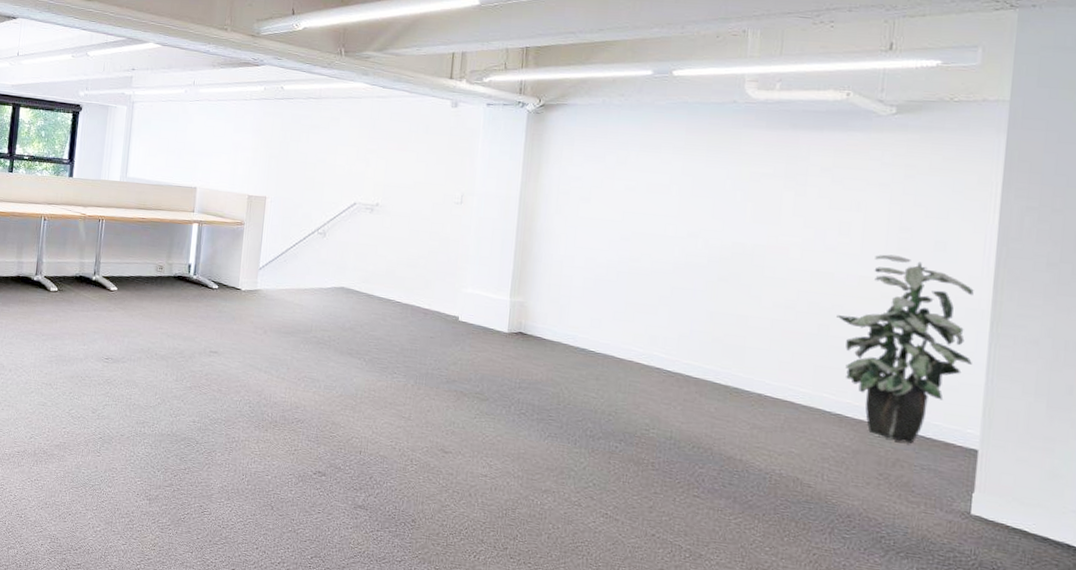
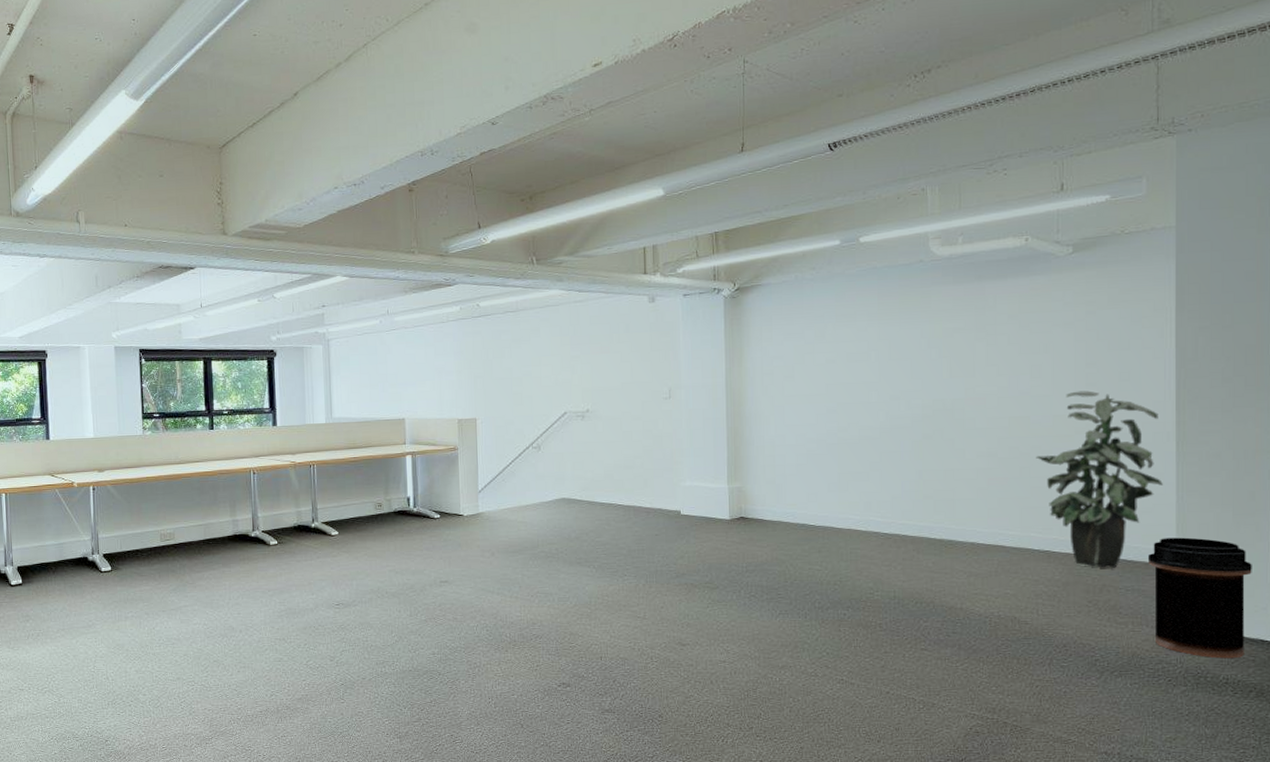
trash can: none [948,419,1064,560] -> present [1147,537,1252,659]

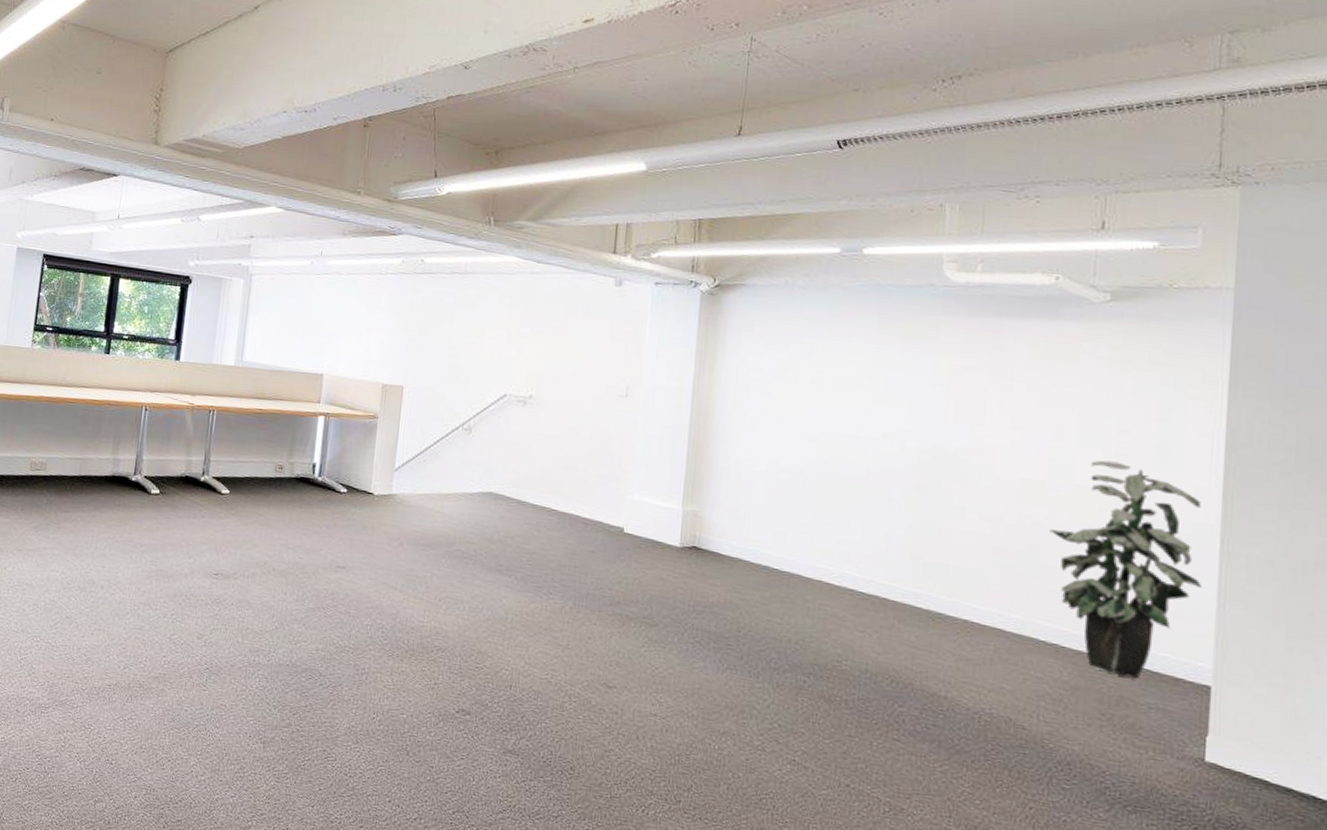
trash can: present [1147,537,1252,659] -> none [1177,651,1306,815]

